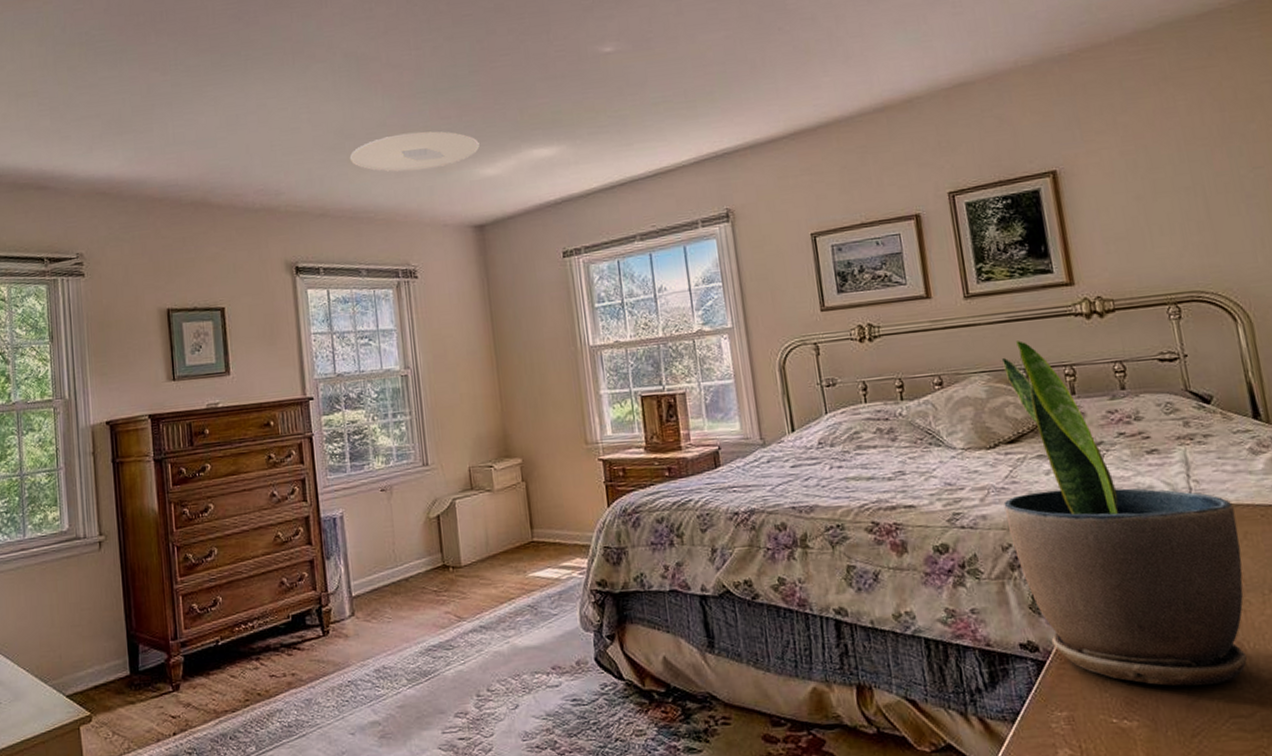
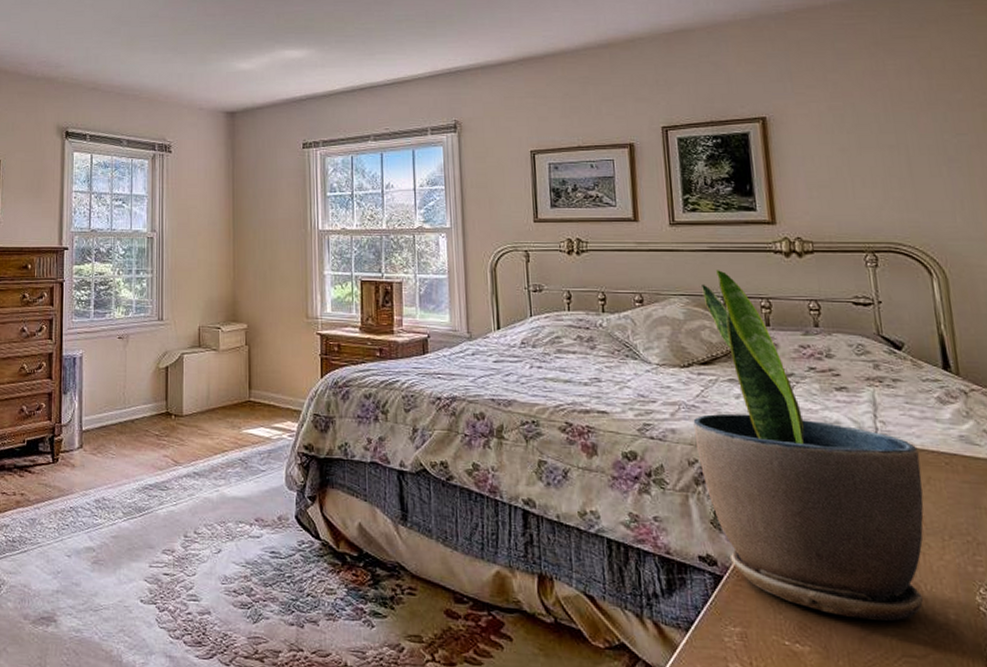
ceiling light: present [349,131,480,172] -> none [123,25,238,59]

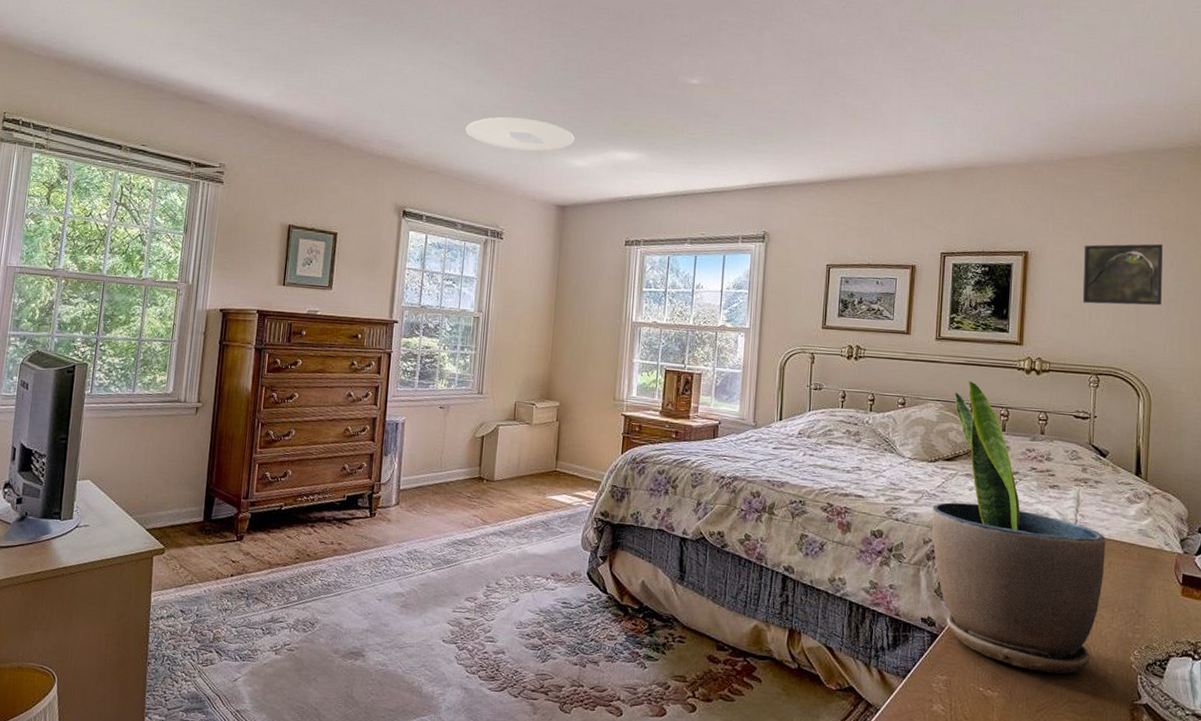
ceiling light: none [123,25,238,59] -> present [465,117,575,151]
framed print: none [833,95,941,171] -> present [1082,243,1163,306]

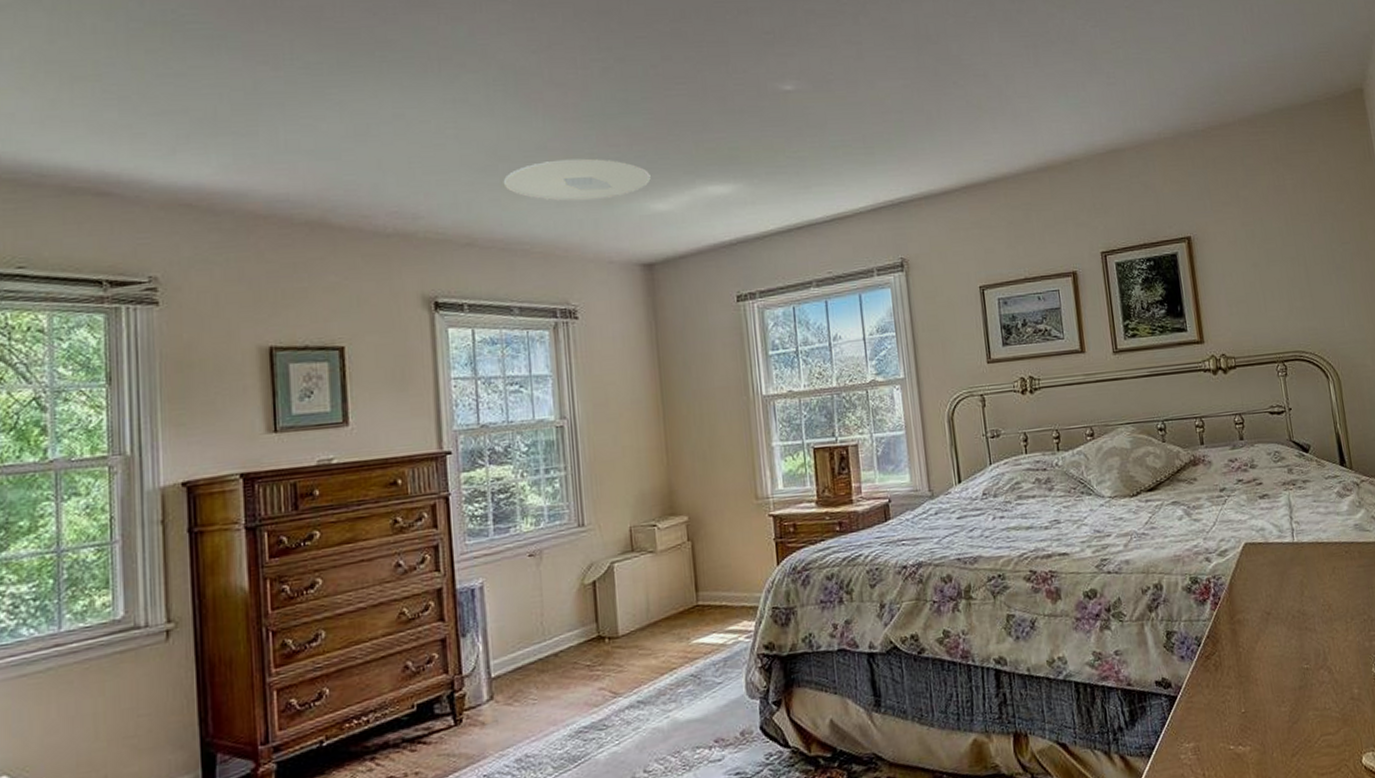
potted plant: present [932,381,1106,674] -> none [1144,394,1334,711]
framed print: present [1082,243,1163,306] -> none [1245,207,1331,285]

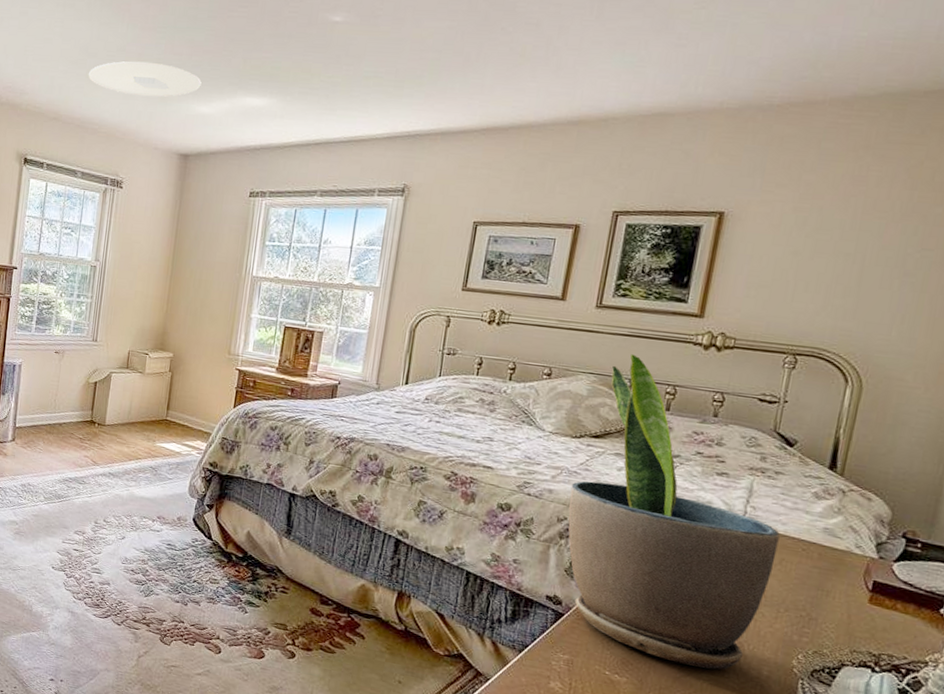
potted plant: none [1144,394,1334,711] -> present [568,354,780,670]

